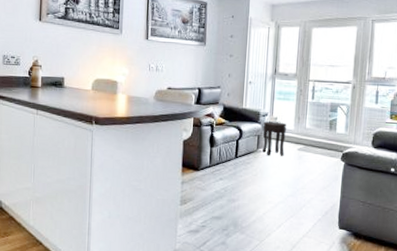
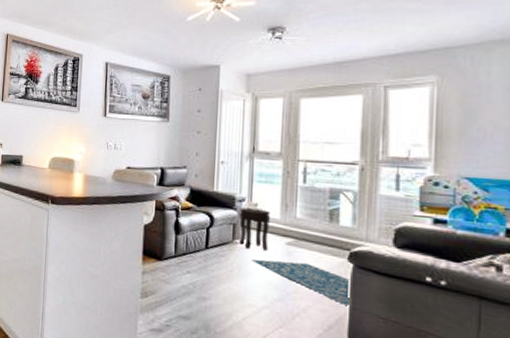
rug: none [271,164,343,195] -> present [251,259,353,306]

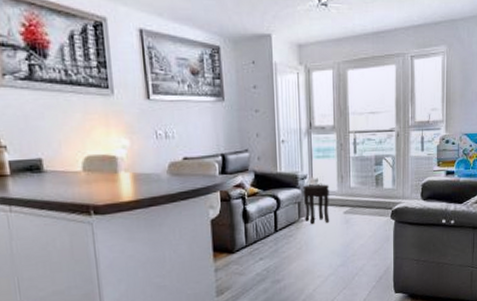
rug: present [251,259,353,306] -> none [316,227,396,256]

